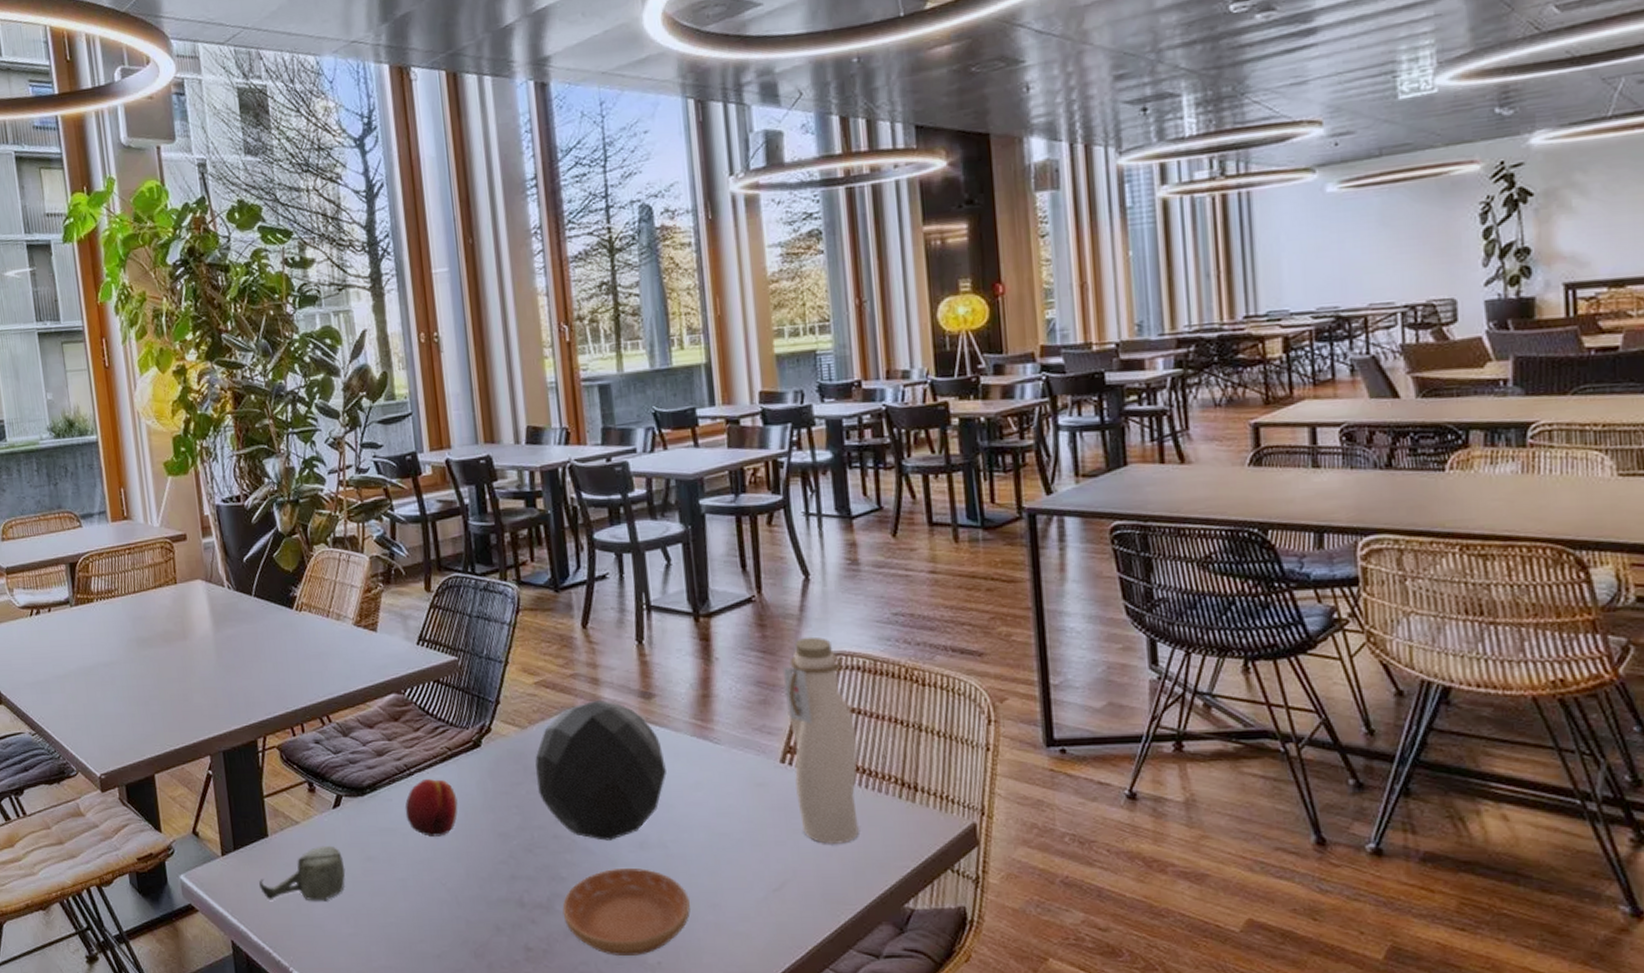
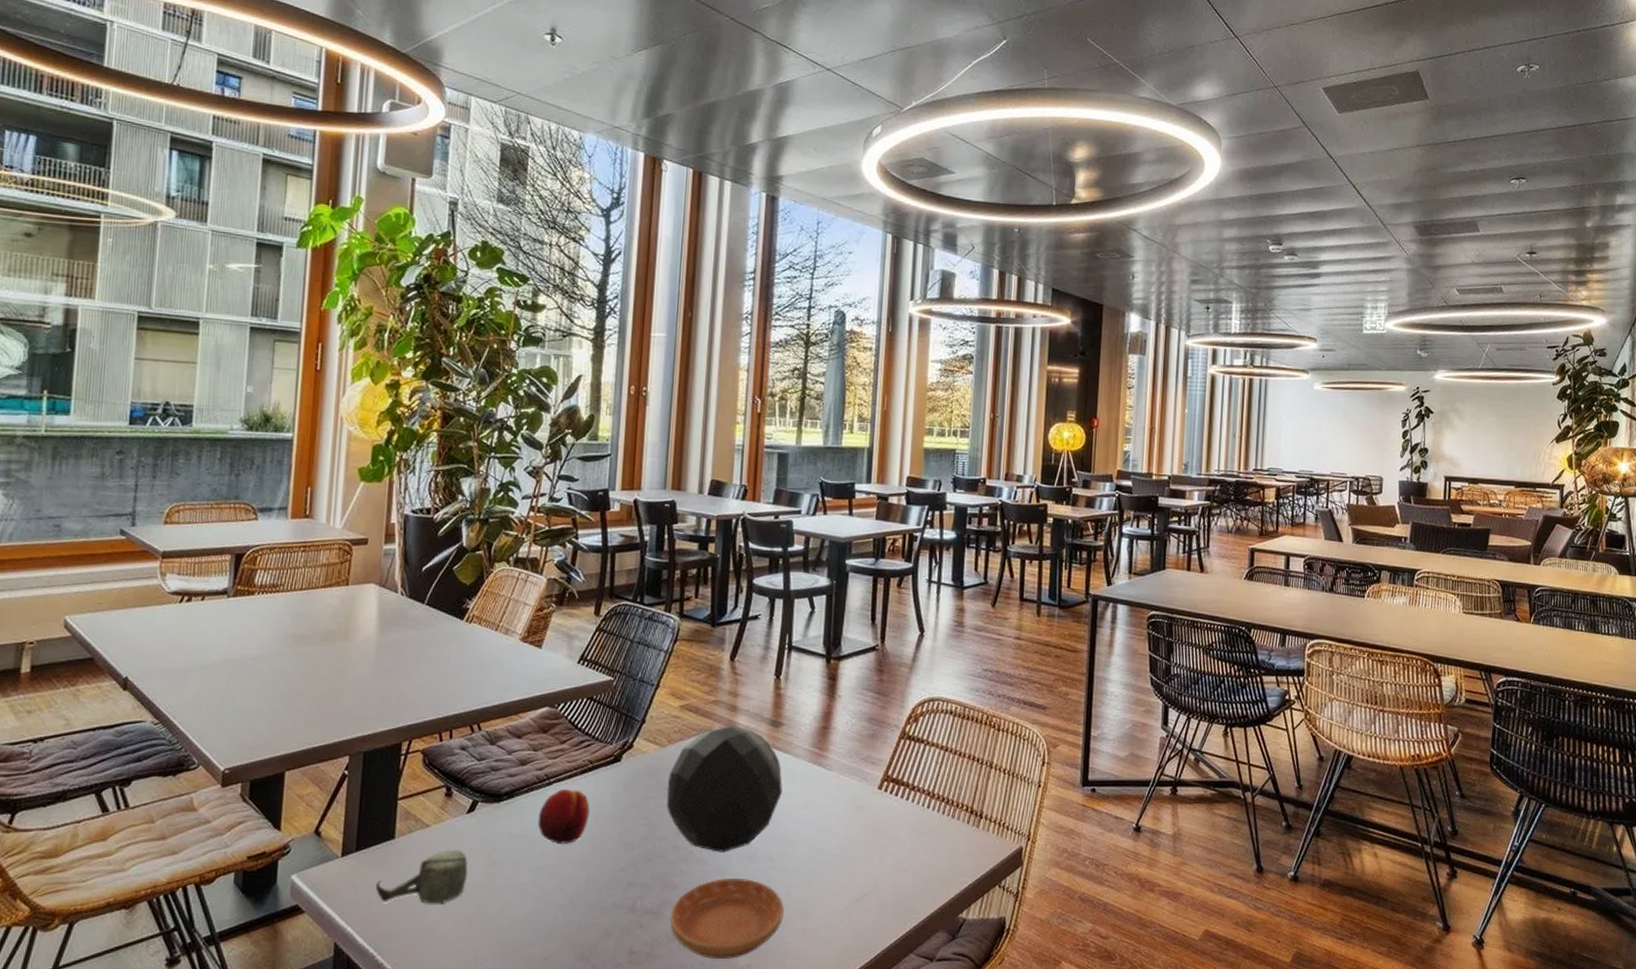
water bottle: present [782,637,860,844] -> none [886,683,941,861]

